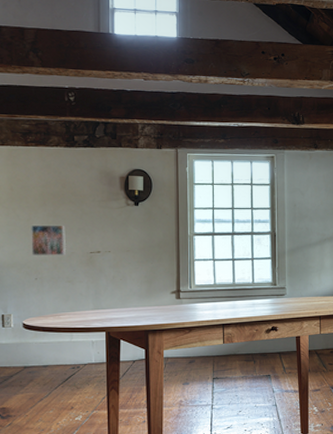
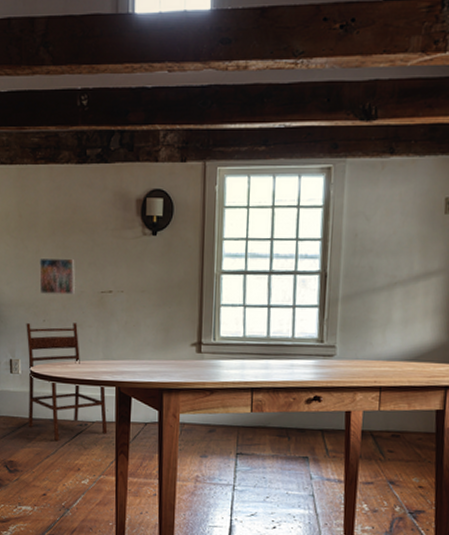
dining chair: none [18,279,99,385] -> present [26,322,108,442]

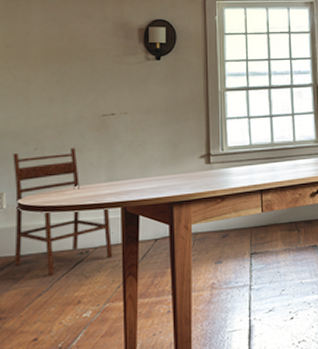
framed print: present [39,257,76,295] -> none [30,85,74,123]

